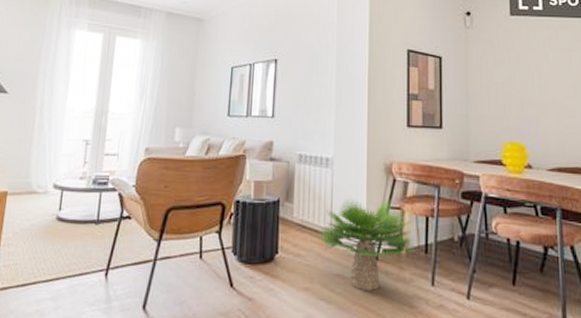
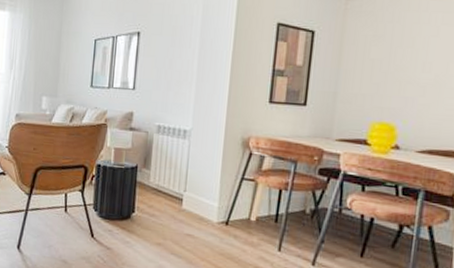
potted plant: present [316,198,416,291] -> none [170,168,266,251]

